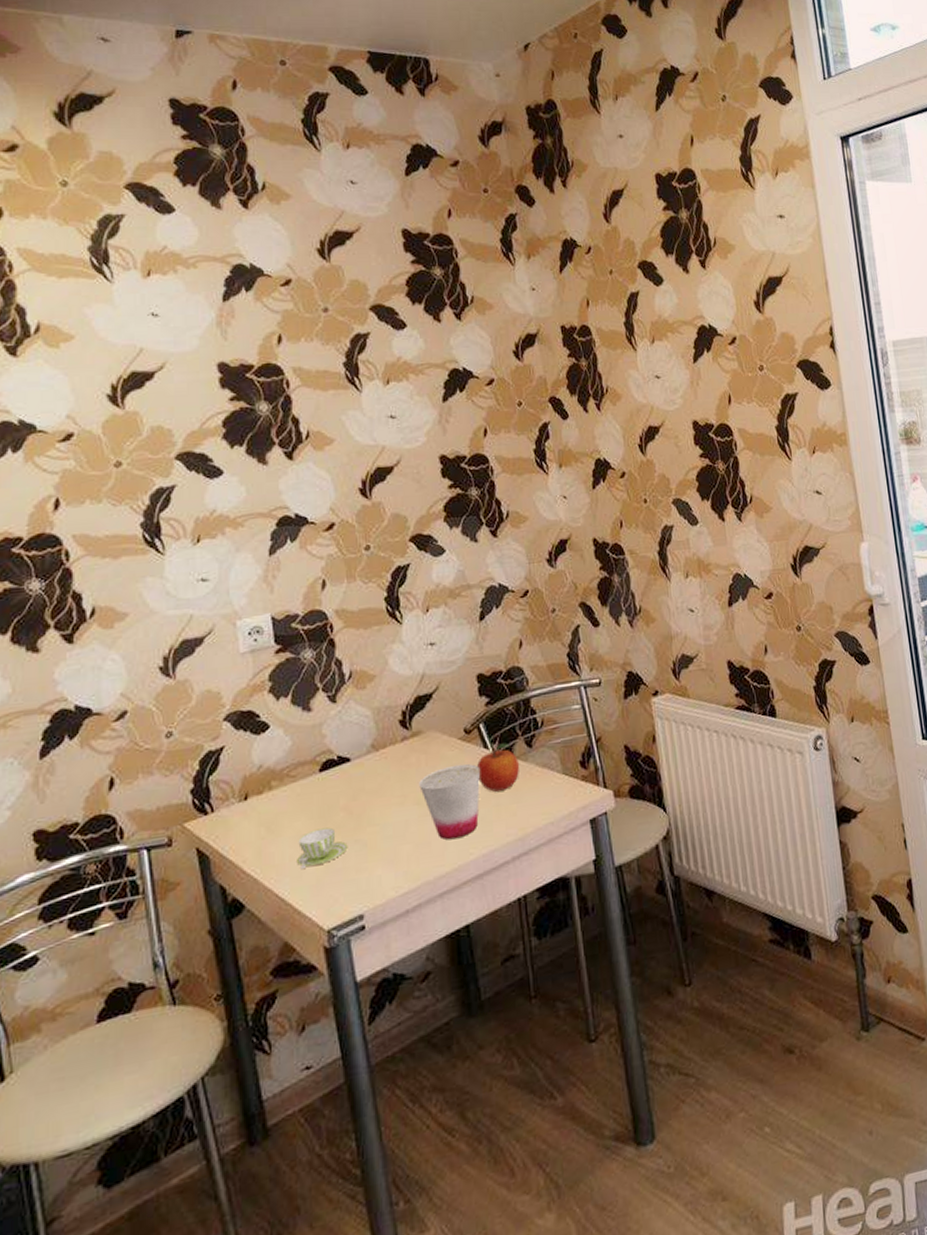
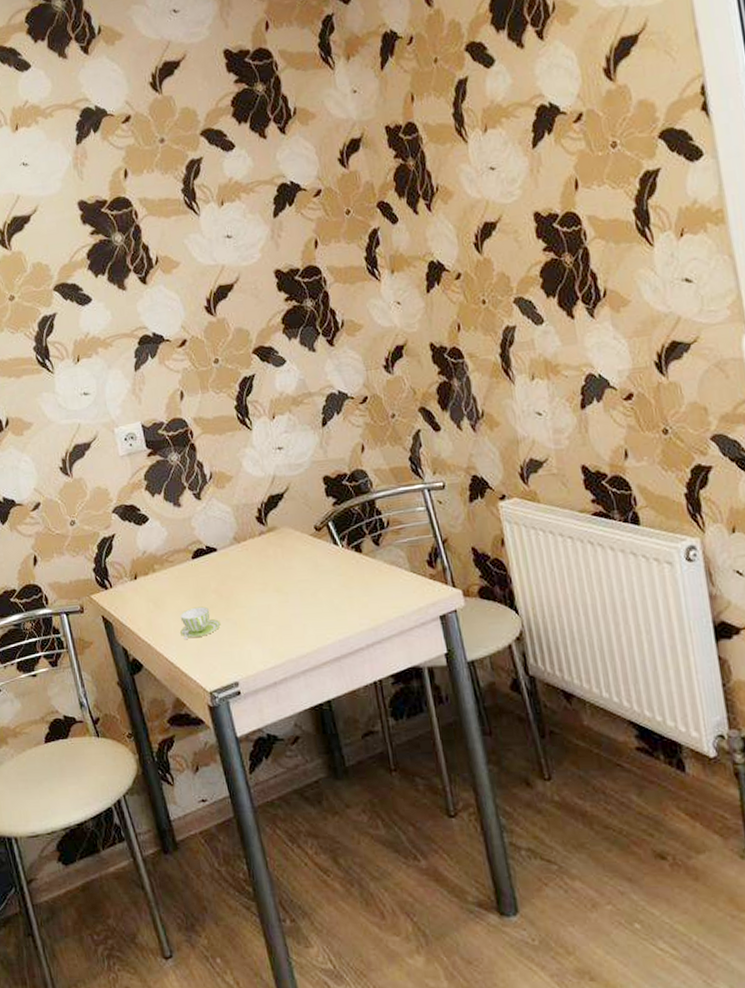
cup: present [419,764,481,840] -> none [277,558,333,625]
fruit: present [477,743,519,792] -> none [328,540,369,585]

